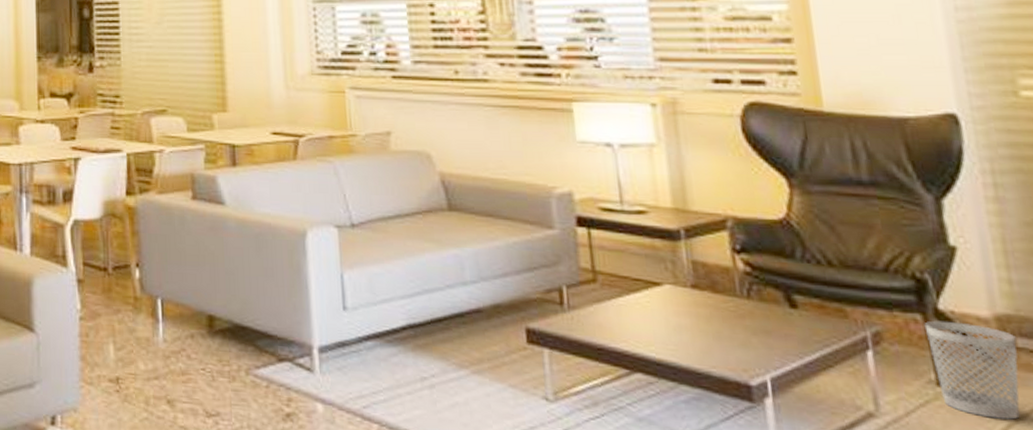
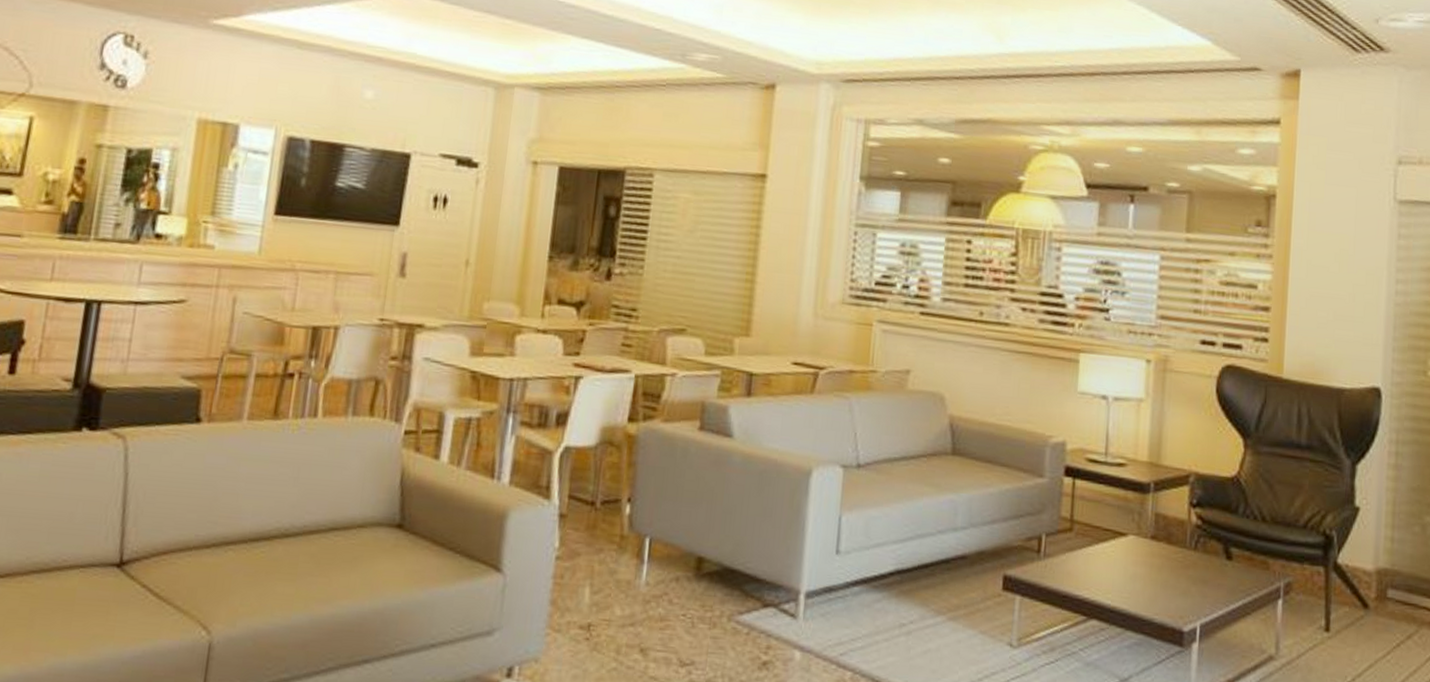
wastebasket: present [924,320,1020,420] -> none [1324,573,1388,661]

